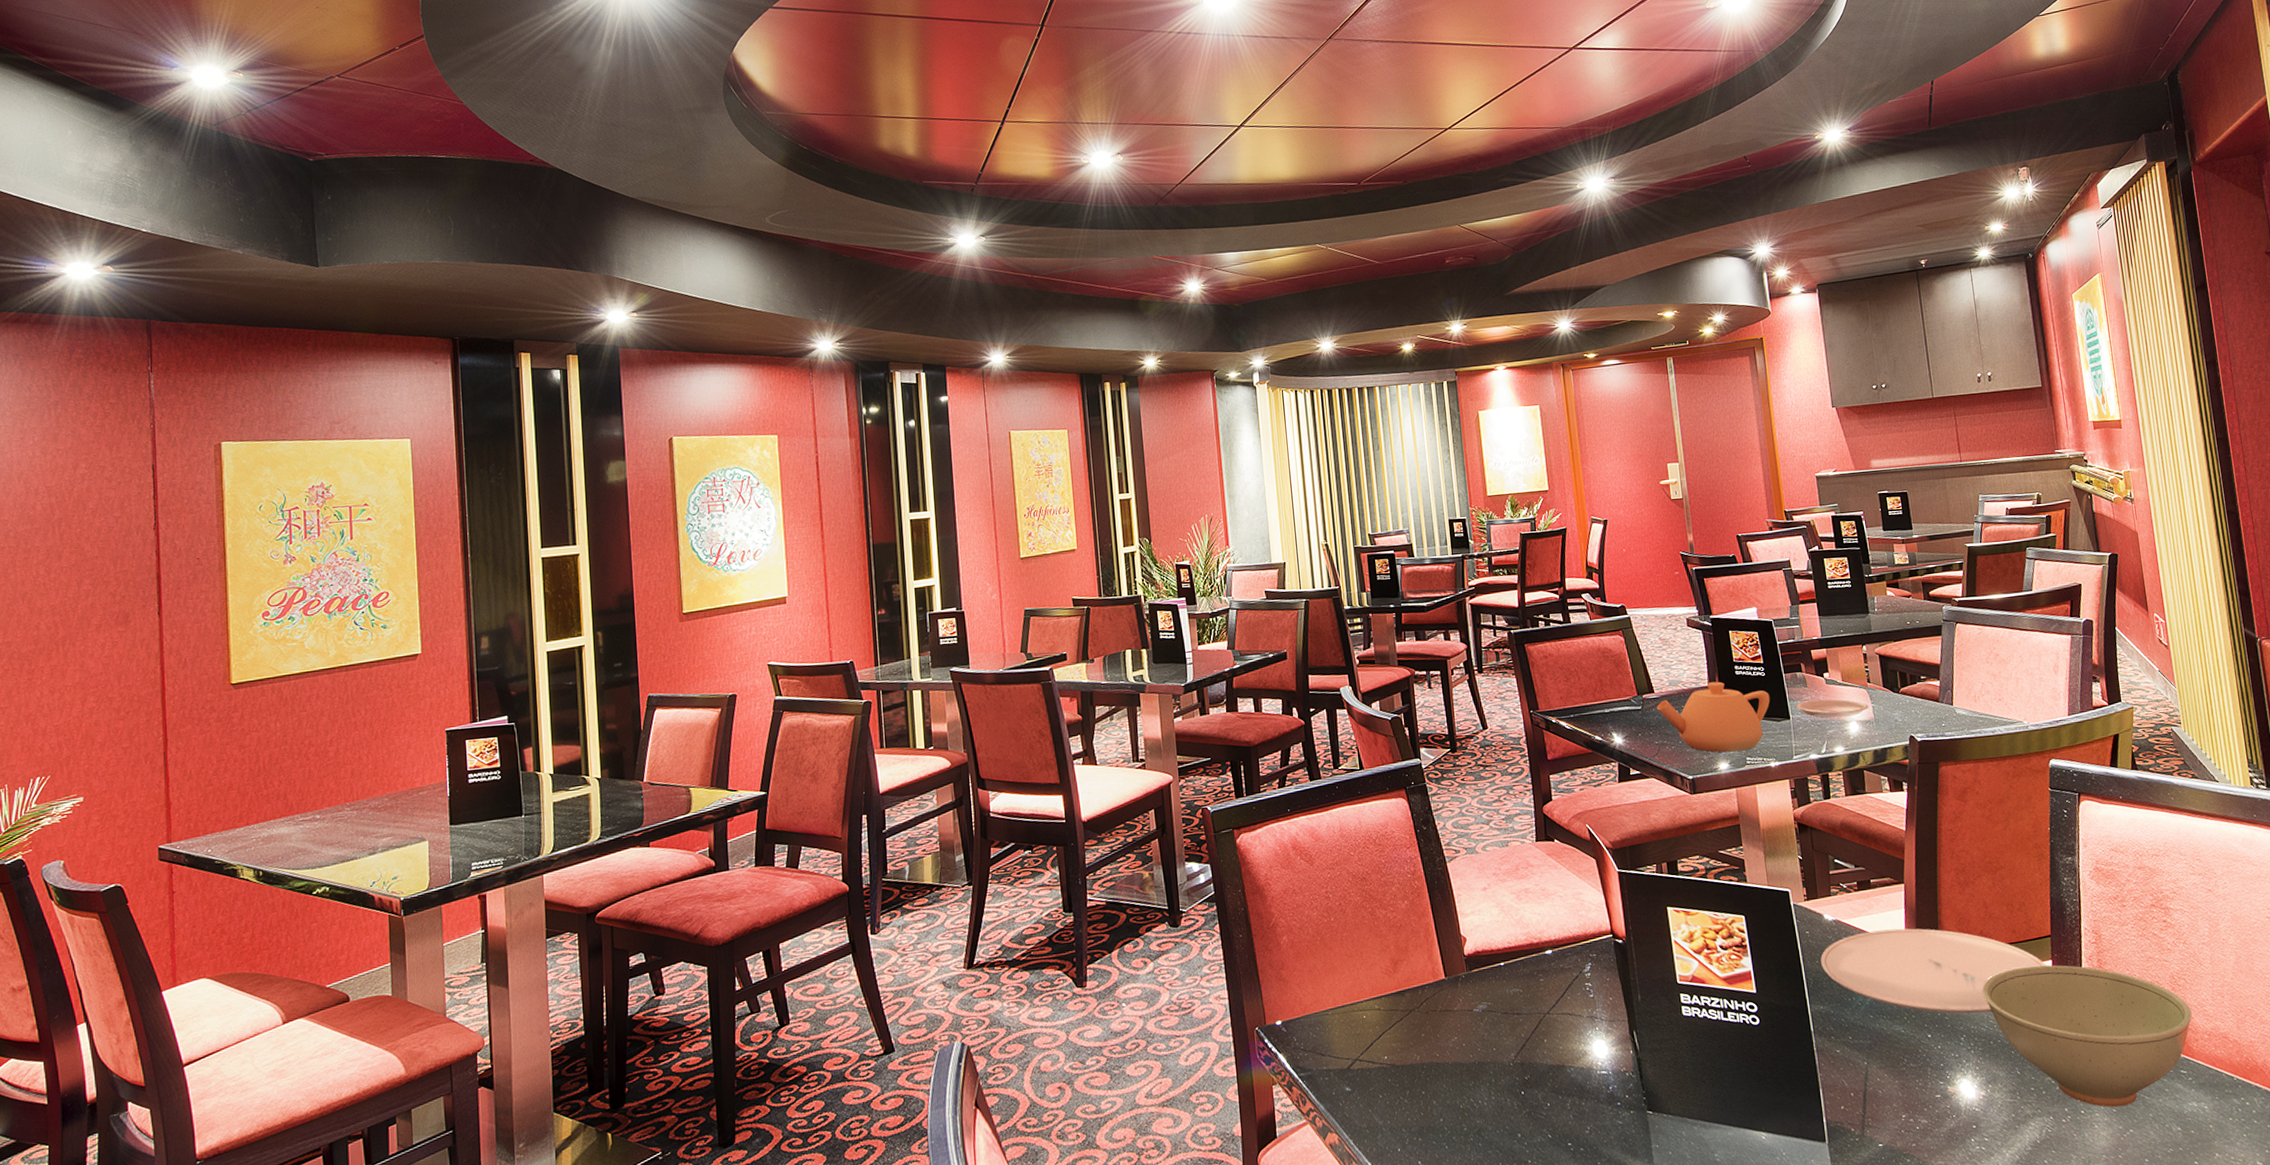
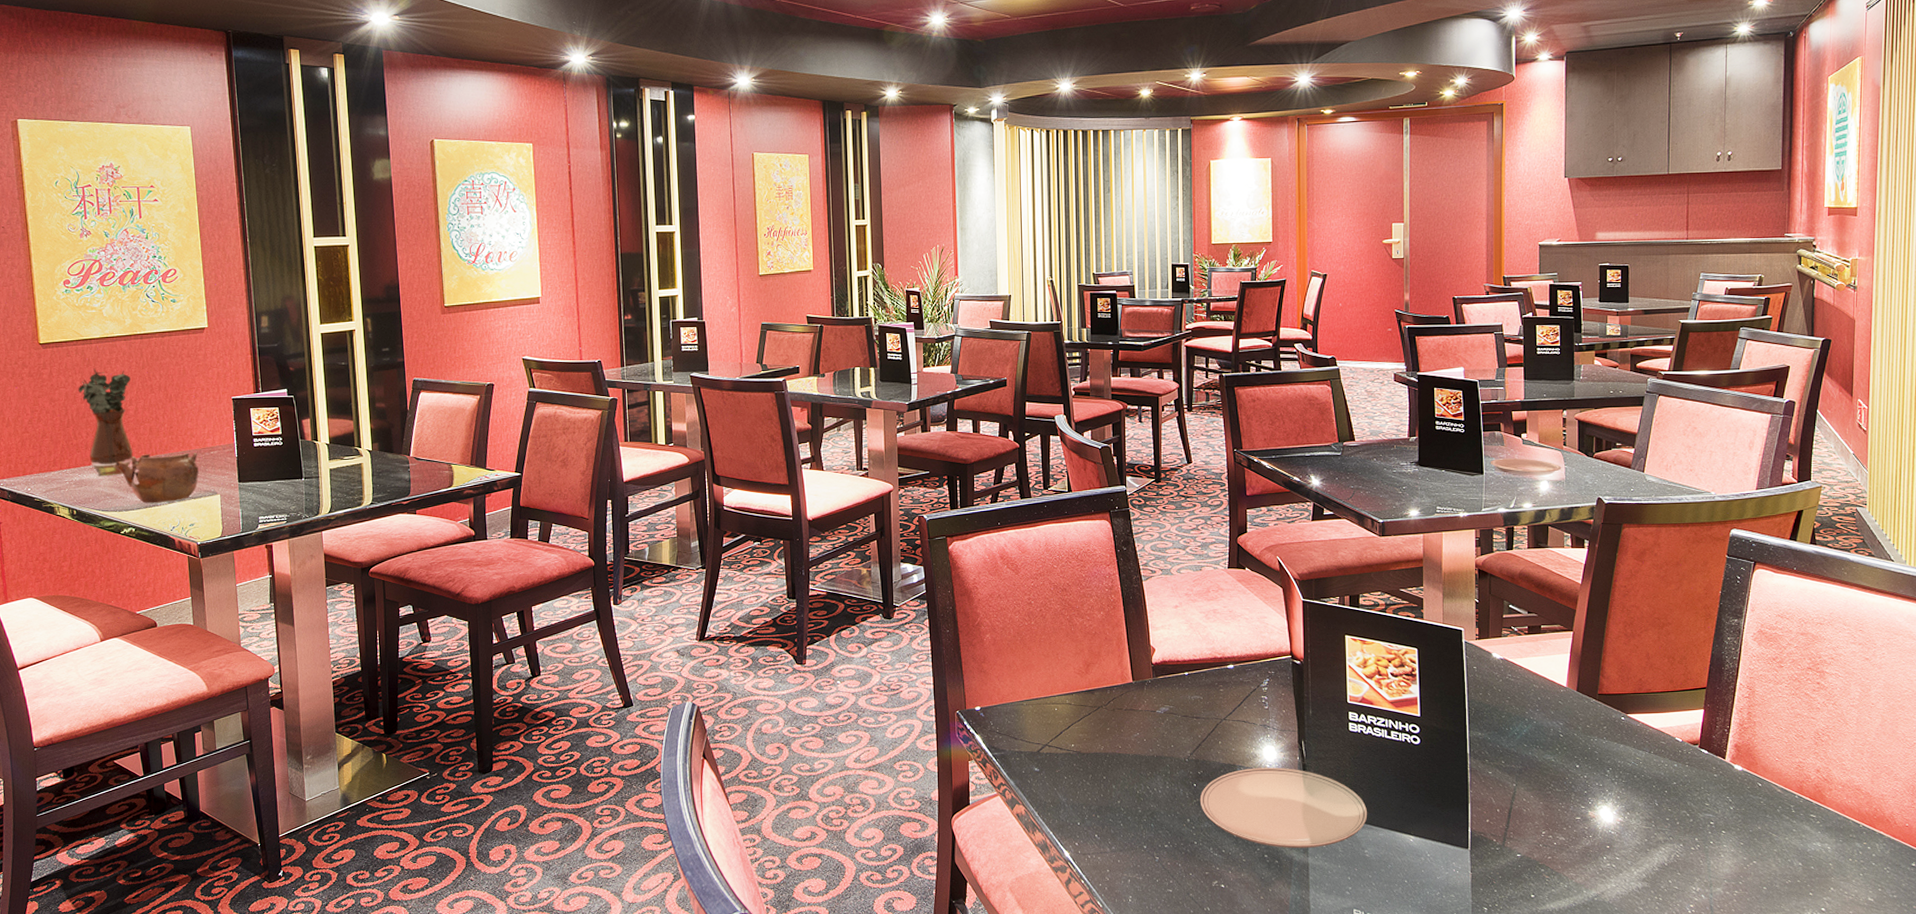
vase: none [272,707,332,830] -> present [78,368,134,477]
teapot: none [308,795,405,857] -> present [113,453,199,504]
plate: none [1529,1064,1714,1159] -> present [1200,767,1368,849]
teapot: present [1657,681,1771,753] -> none [1356,434,1467,501]
plate: present [1820,928,2047,1014] -> none [1484,670,1698,750]
bowl: present [1981,964,2192,1108] -> none [1633,713,1830,841]

